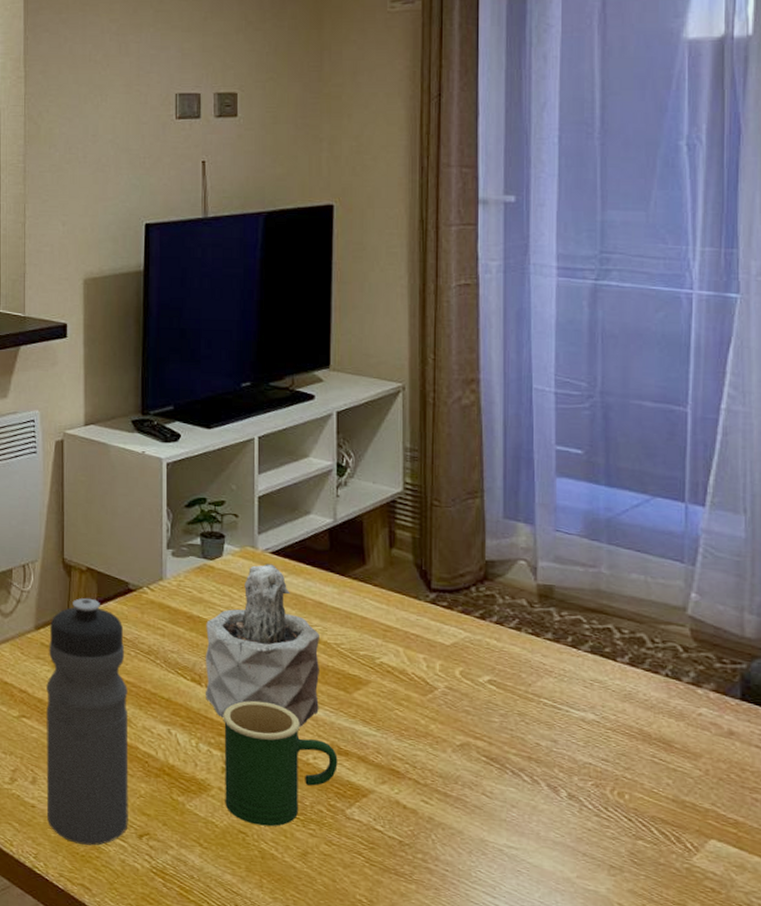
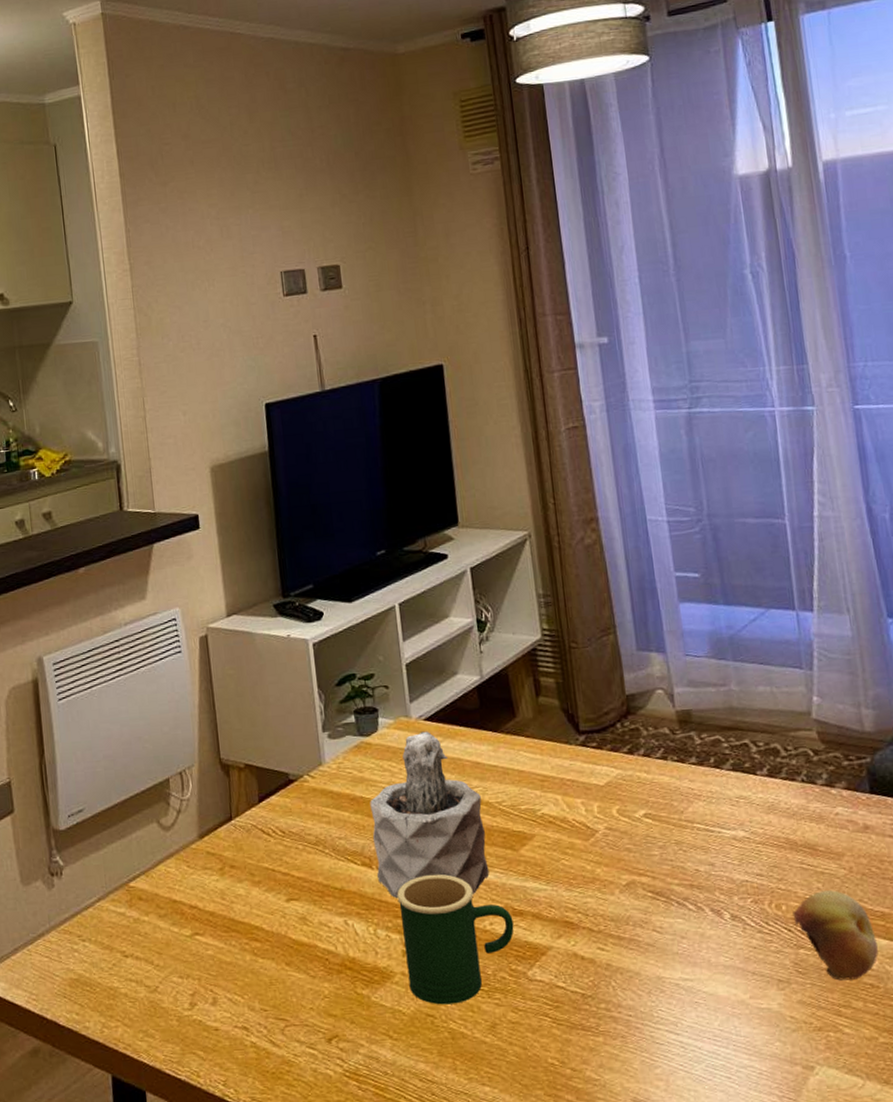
water bottle: present [46,598,129,846] -> none [214,796,316,1061]
fruit: none [636,787,726,881] -> present [792,890,879,981]

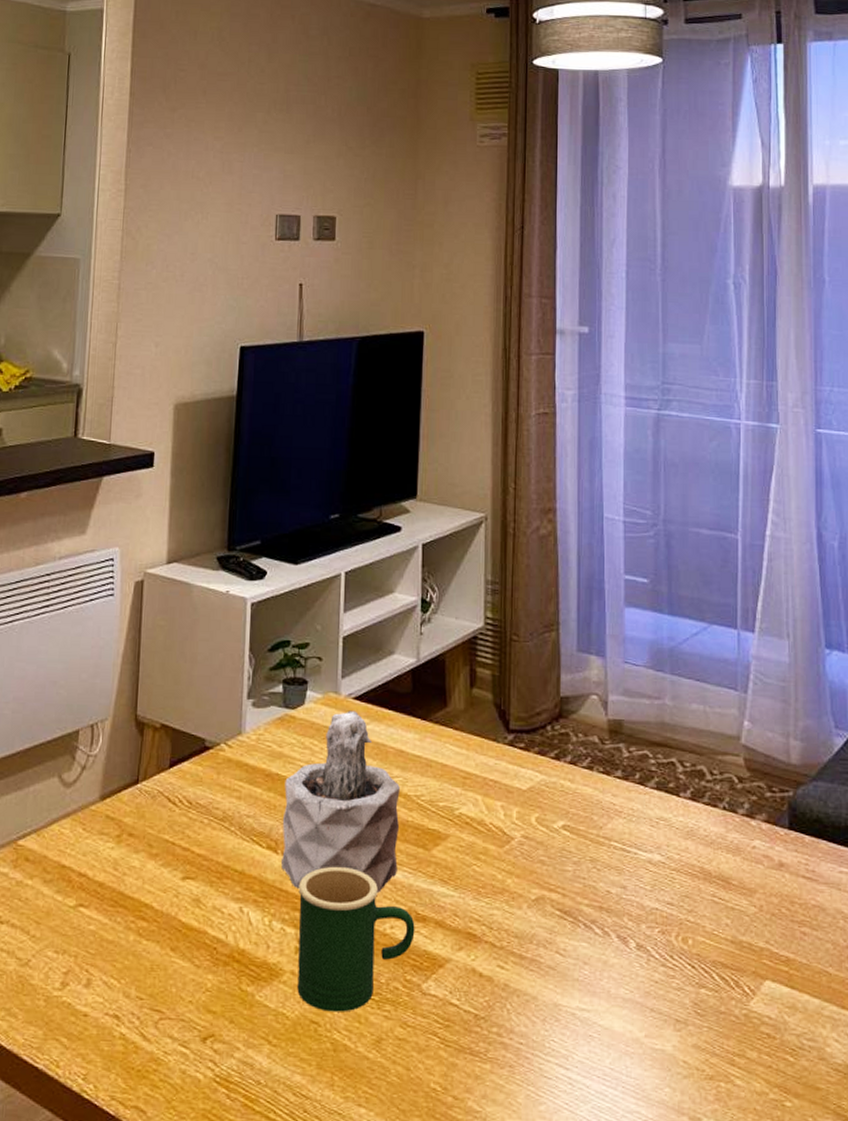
fruit: present [792,890,879,981] -> none [698,928,780,1029]

